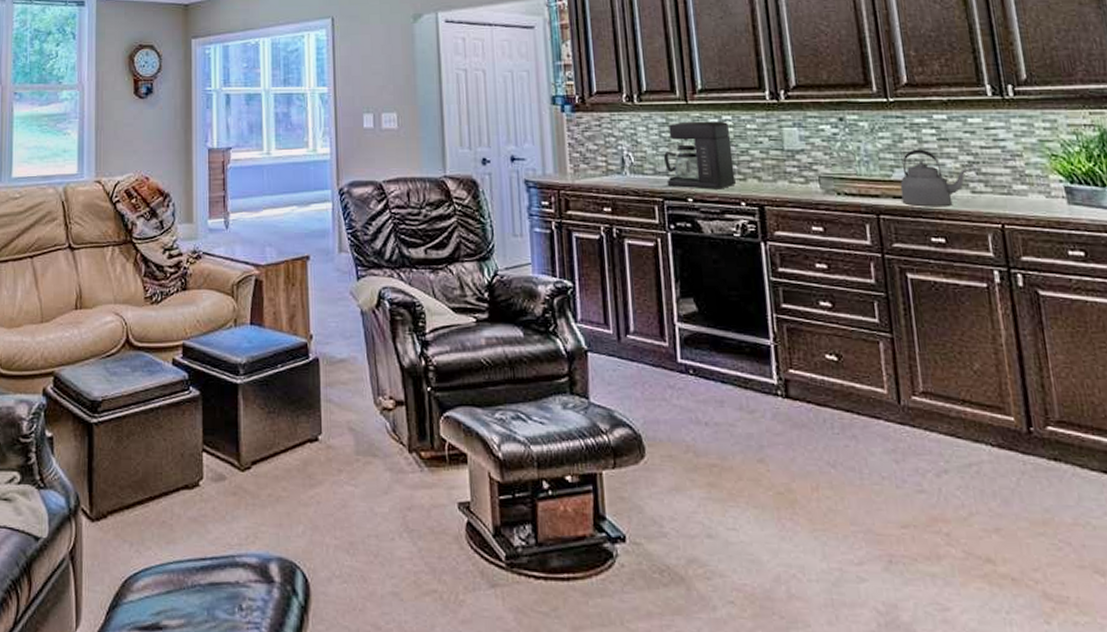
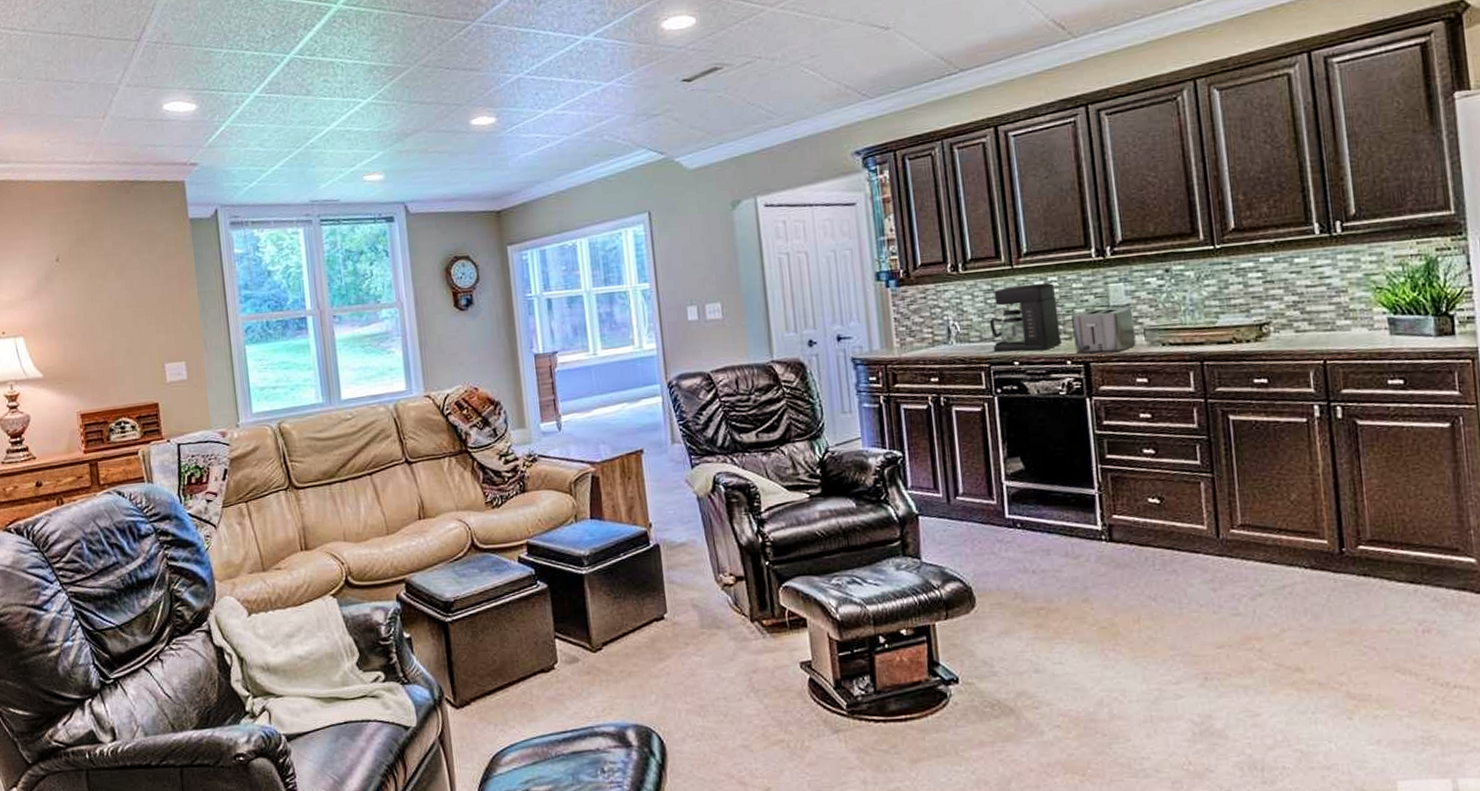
toaster: none [746,151,811,198] -> present [1071,307,1136,354]
kettle: present [900,149,971,207] -> none [1224,293,1296,351]

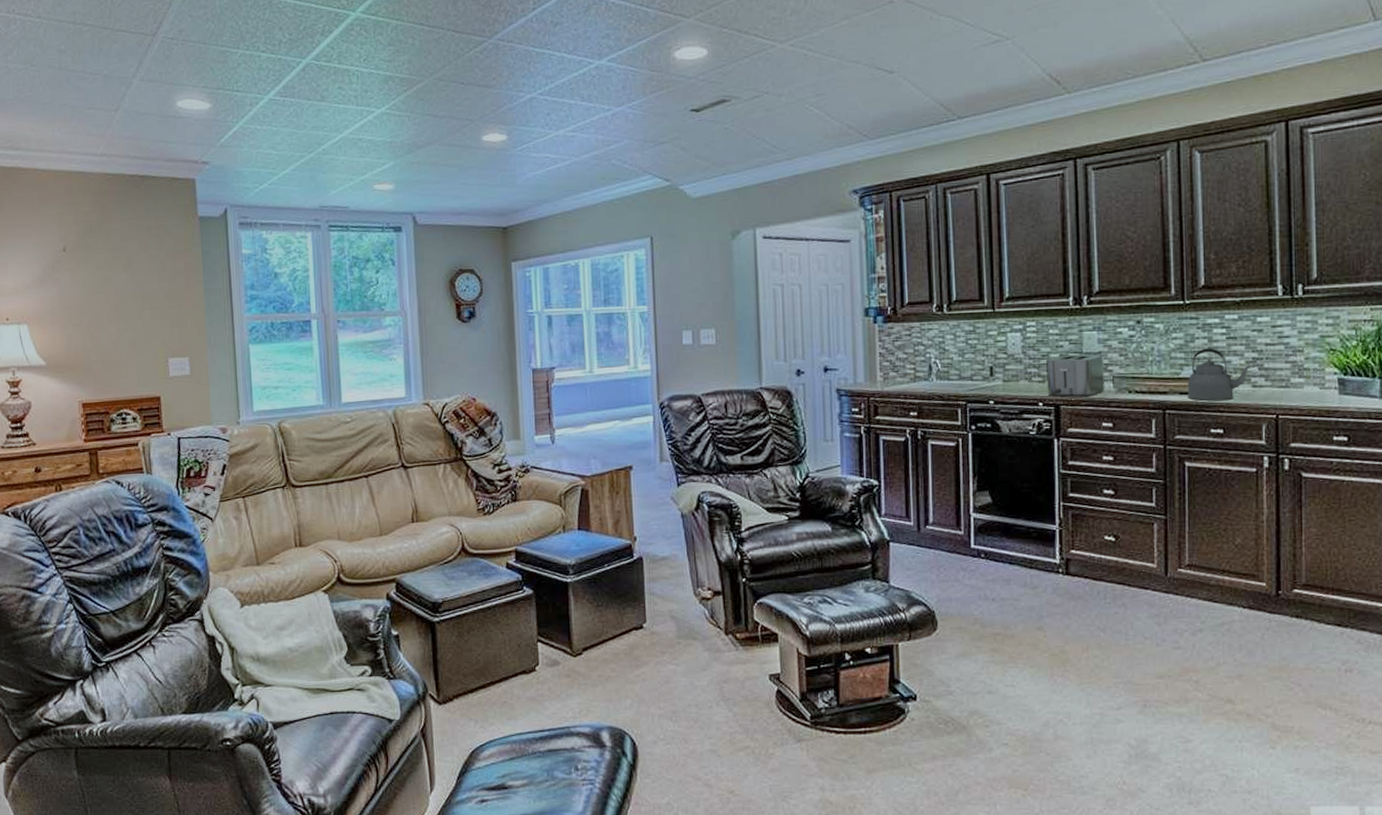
coffee maker: present [990,283,1061,352] -> none [969,327,1035,392]
kettle: none [1224,293,1296,351] -> present [1187,347,1254,402]

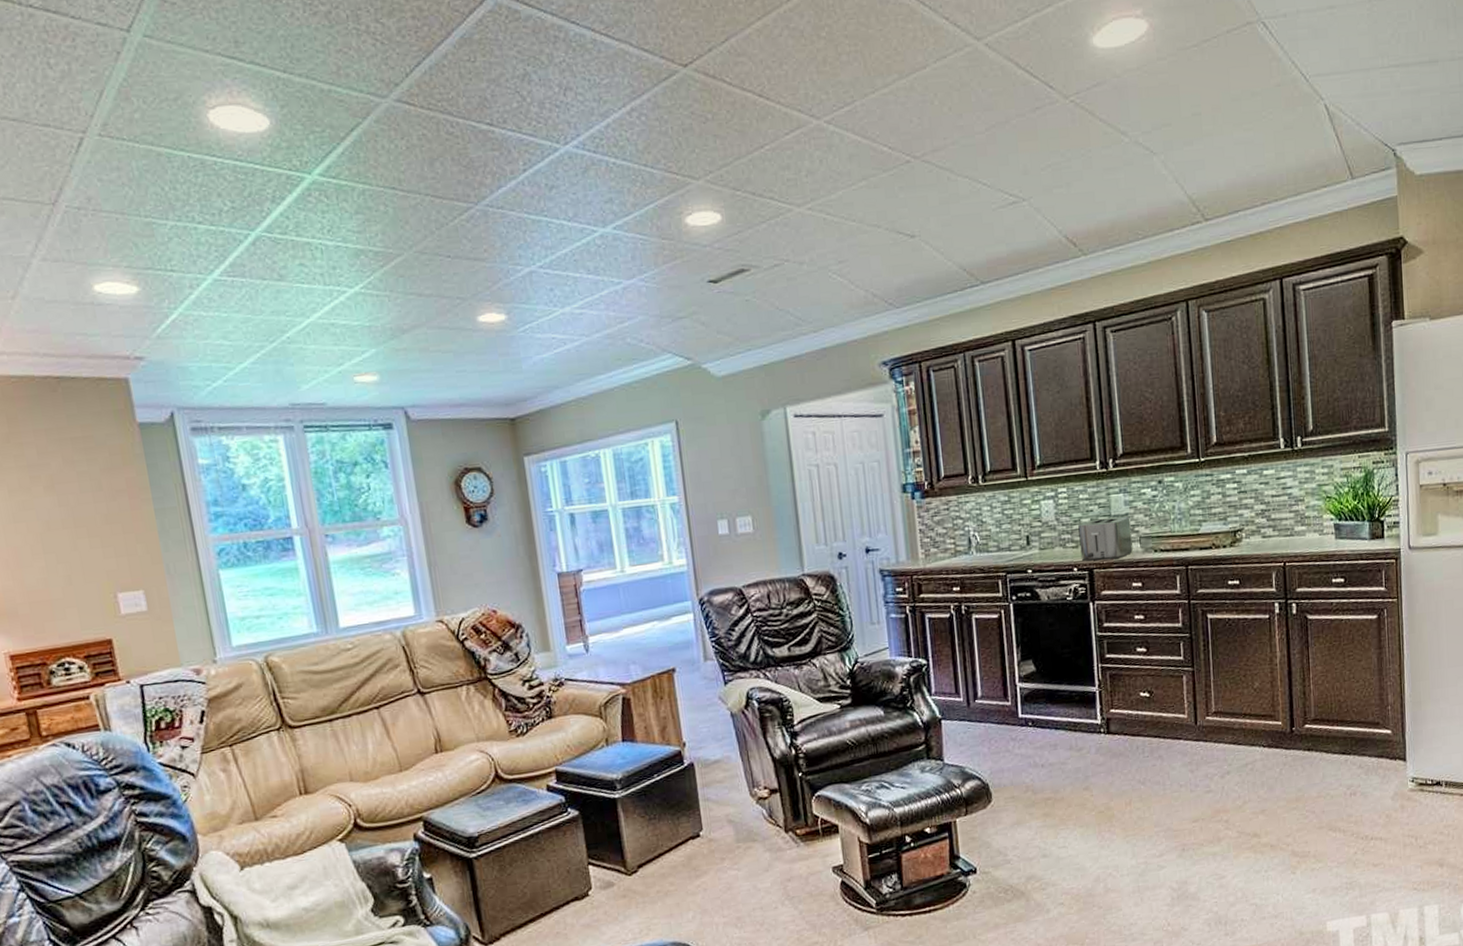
kettle: present [1187,347,1254,402] -> none [1206,502,1263,555]

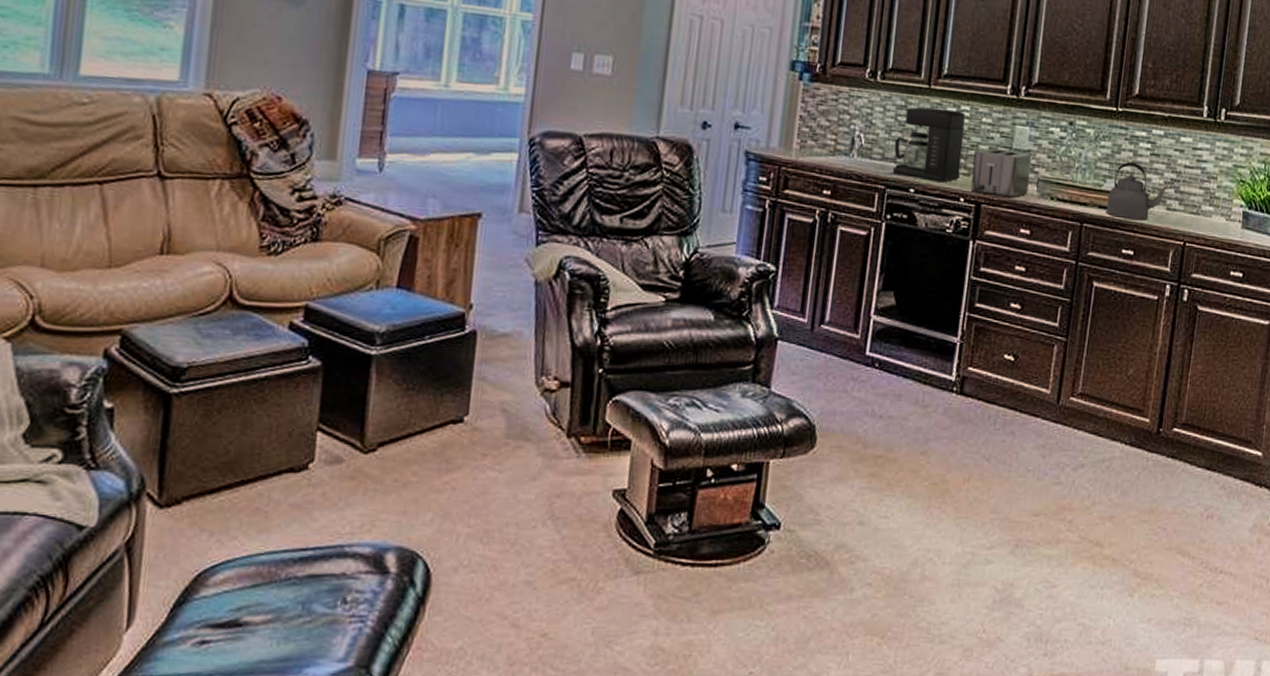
coffee maker: none [1006,494,1069,561] -> present [892,107,965,183]
kettle: none [1206,502,1263,555] -> present [1106,161,1172,221]

